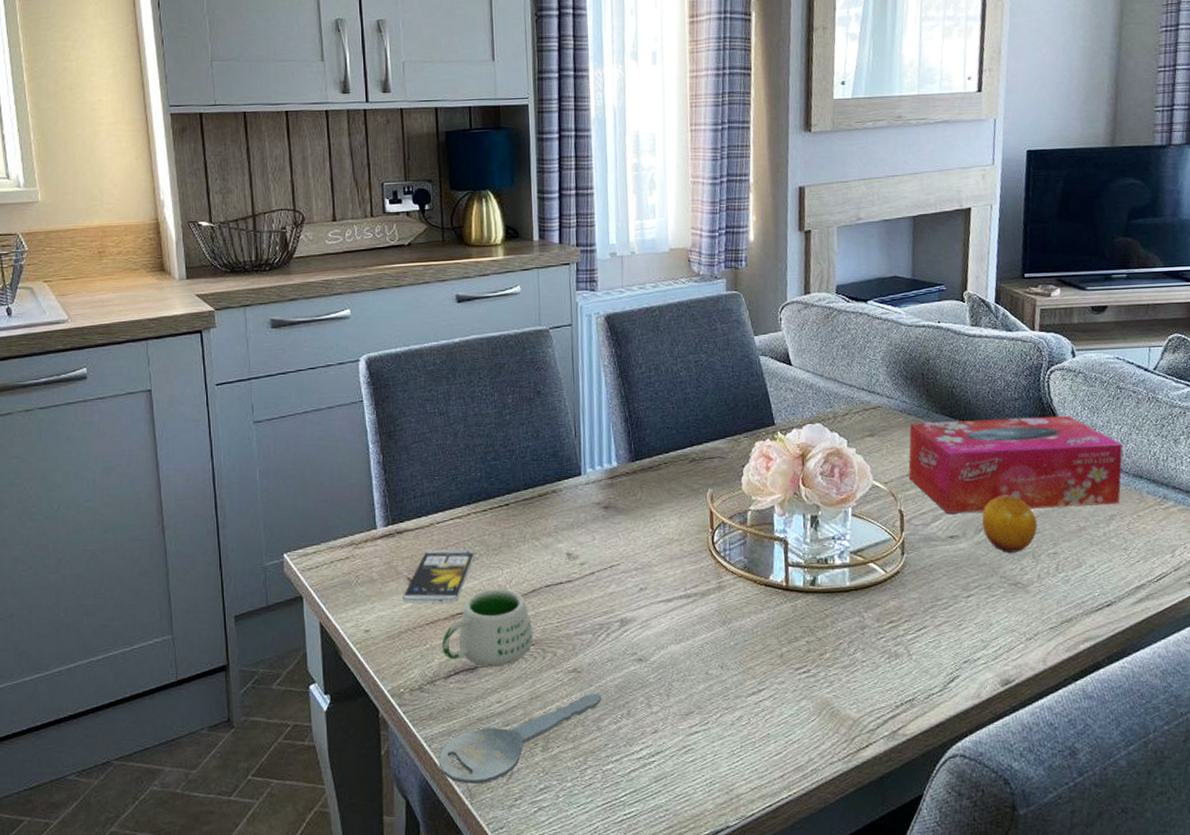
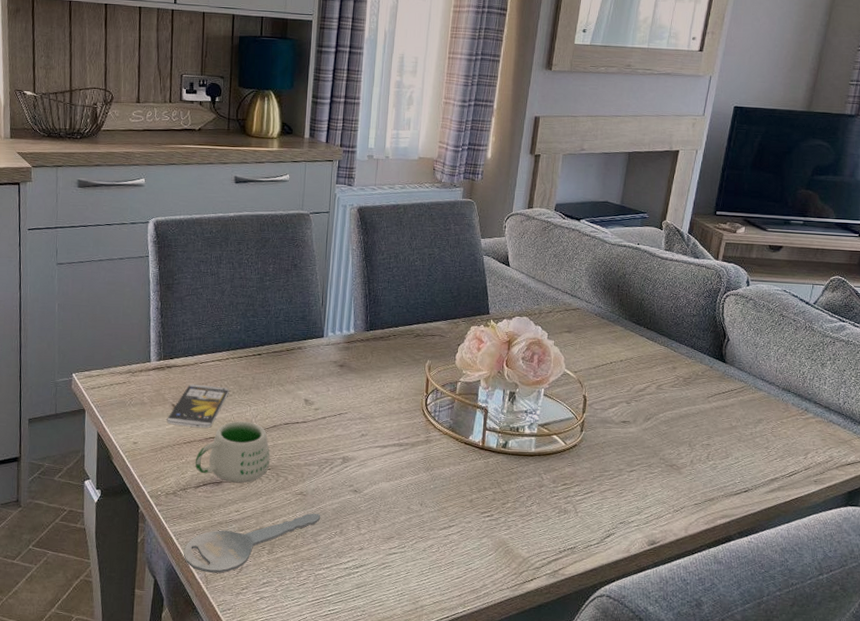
tissue box: present [908,415,1123,514] -> none [595,326,778,411]
fruit: present [982,495,1038,553] -> none [651,393,697,440]

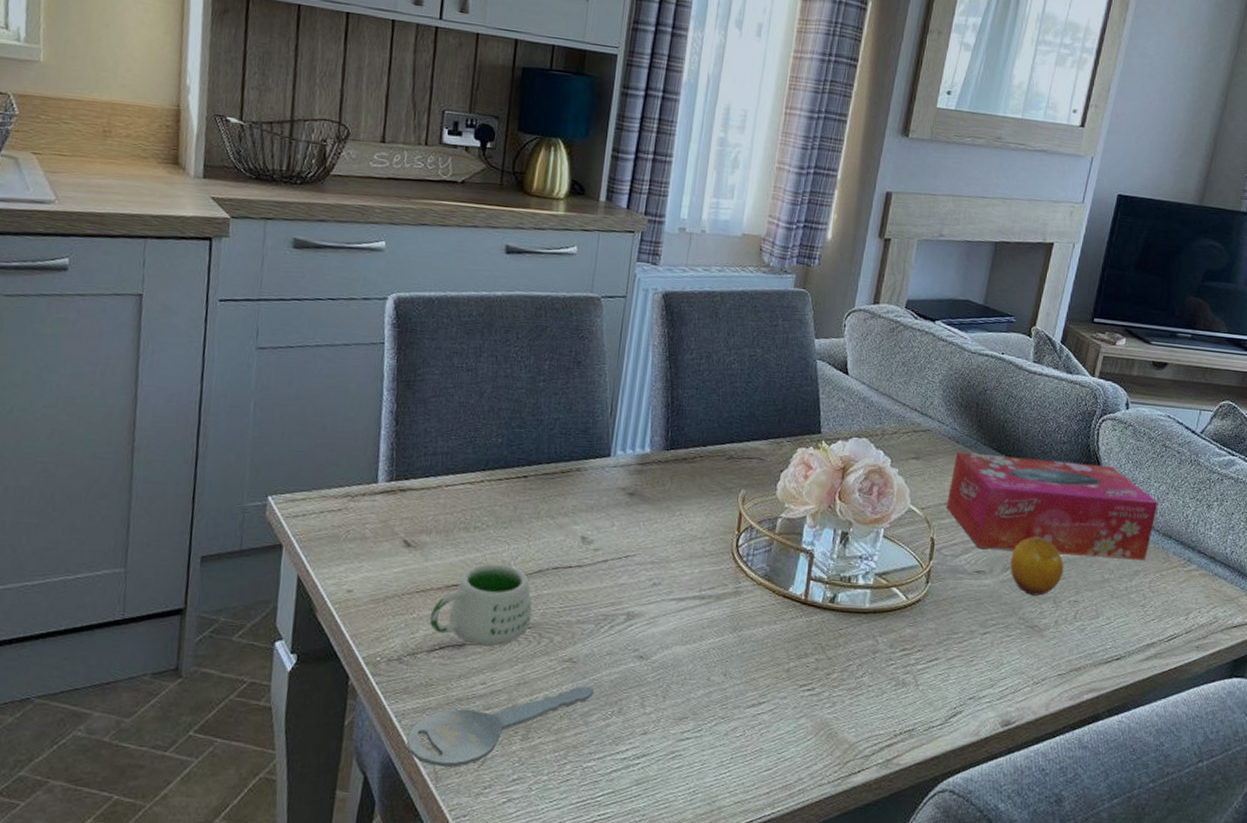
smartphone: present [166,384,229,428] -> none [394,513,483,572]
tissue box: none [595,326,778,411] -> present [947,452,1158,561]
fruit: none [651,393,697,440] -> present [1010,536,1064,596]

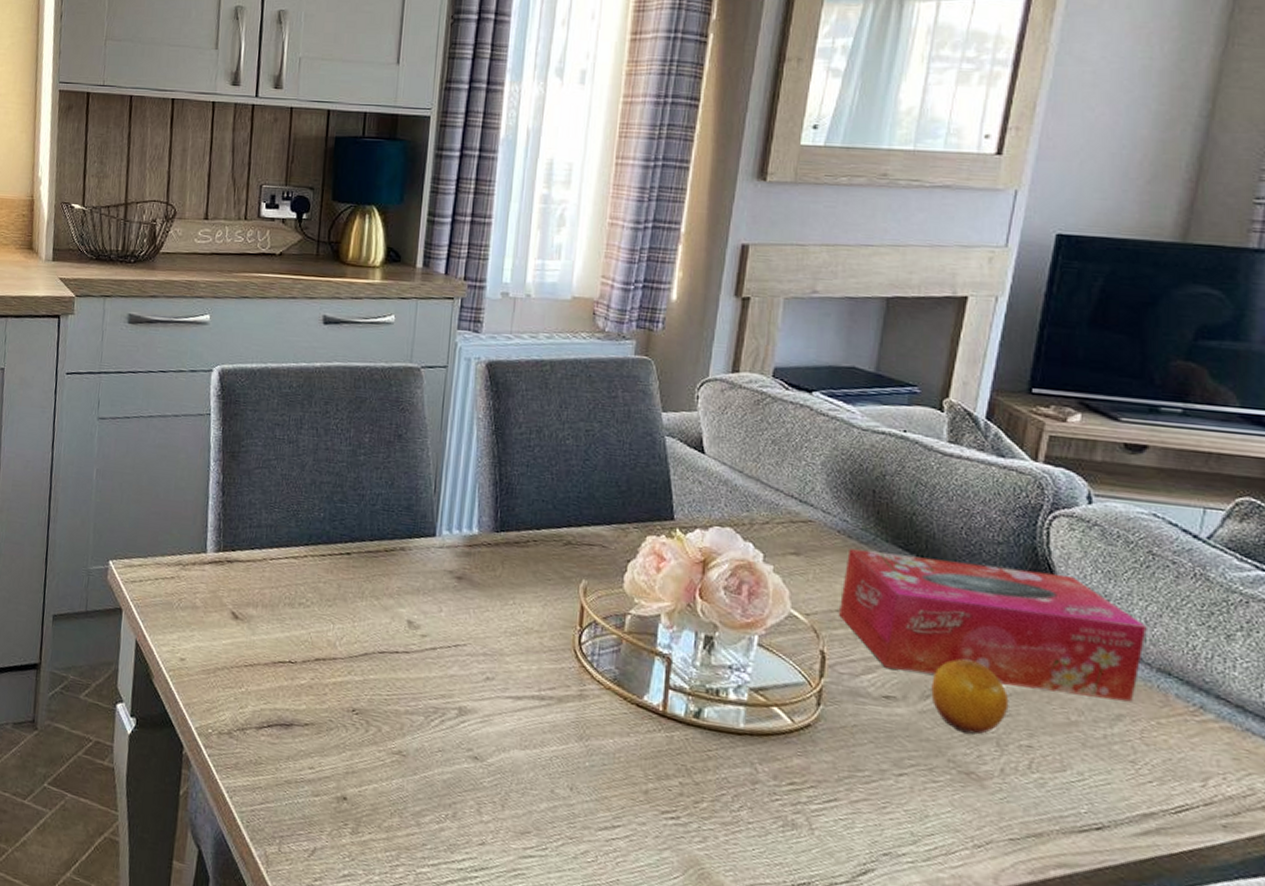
key: present [406,686,594,767] -> none [237,783,425,853]
mug: present [429,563,532,646] -> none [257,642,359,729]

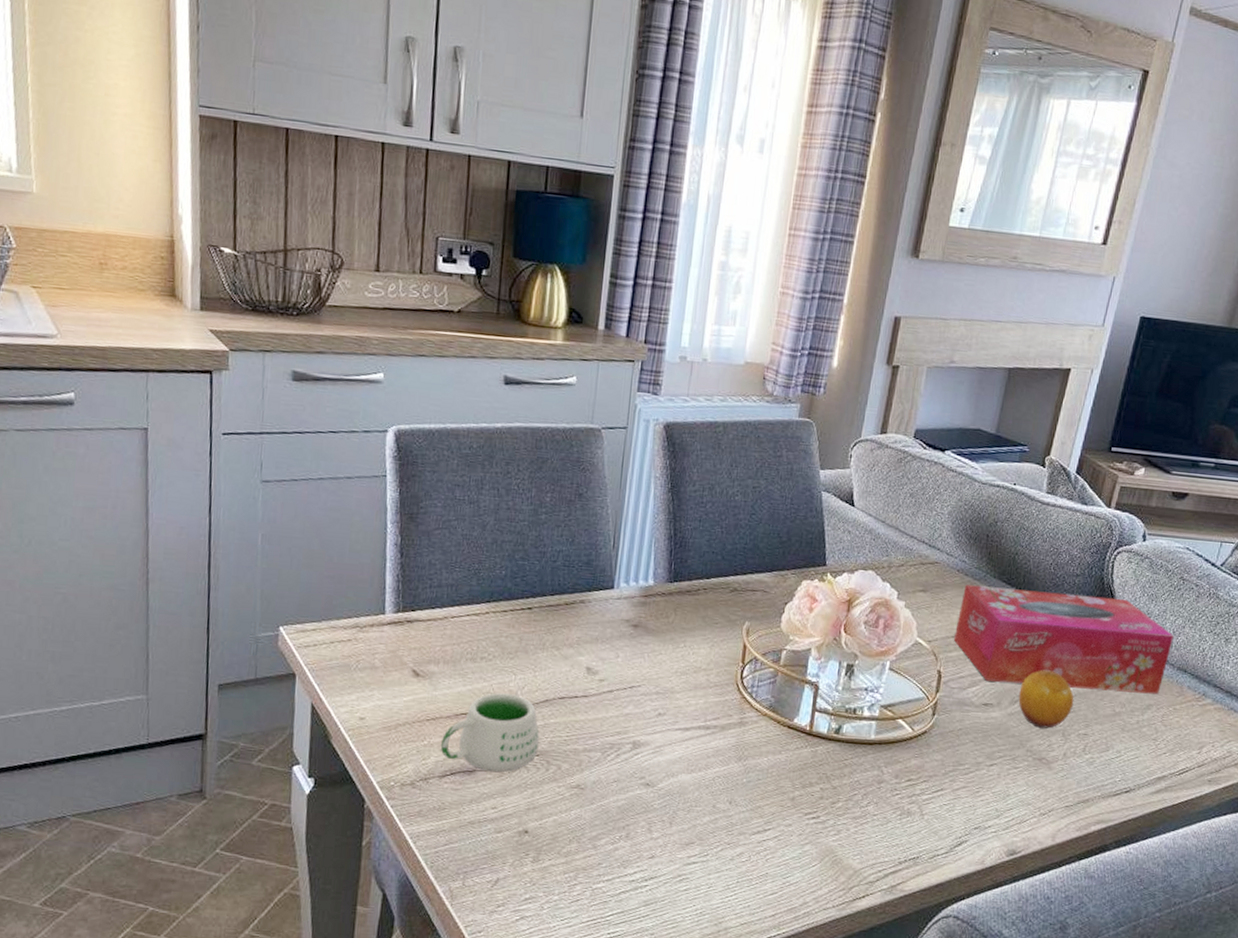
mug: none [257,642,359,729] -> present [440,693,540,772]

